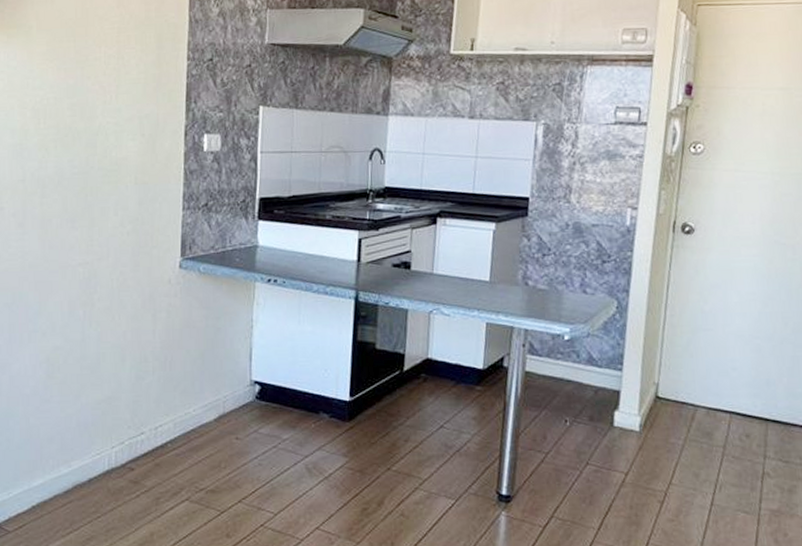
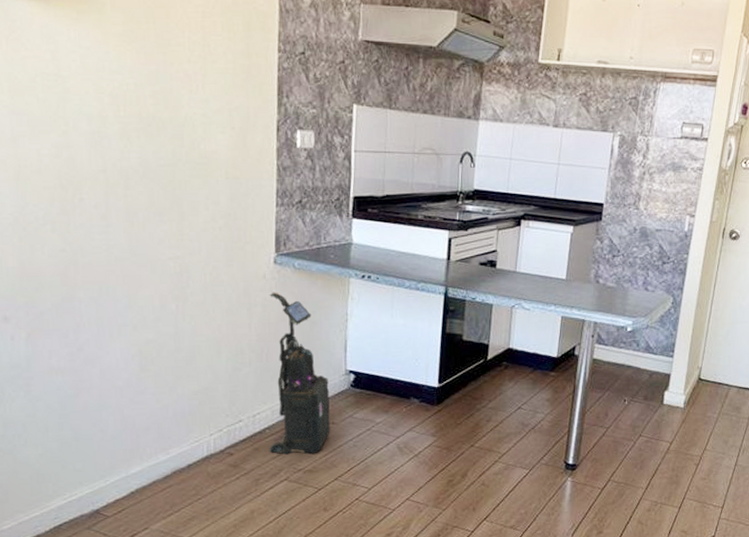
vacuum cleaner: none [170,297,234,473] -> present [269,292,331,455]

